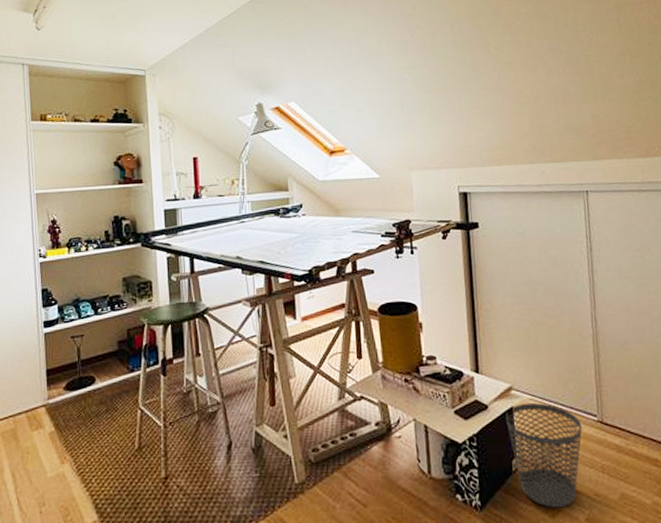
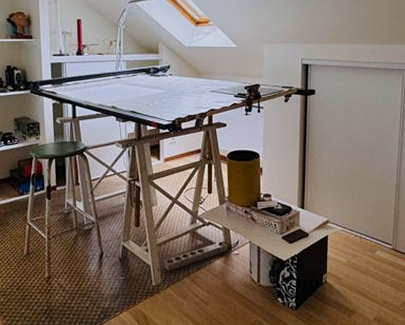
wastebasket: present [505,403,583,509] -> none [322,234,380,311]

